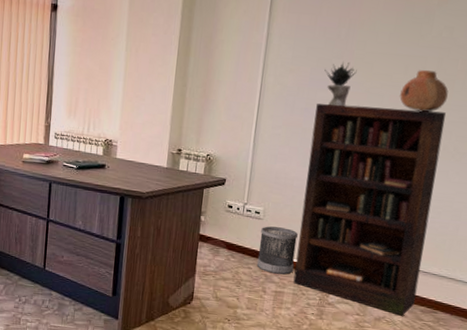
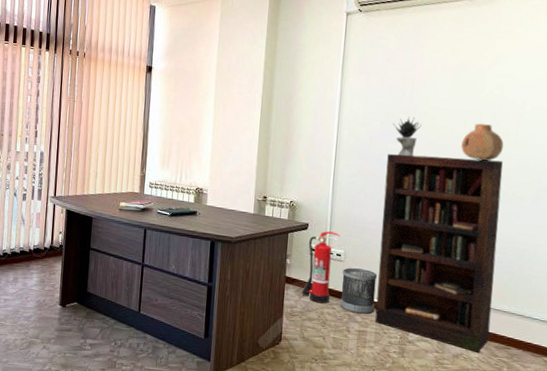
fire extinguisher: none [216,187,260,263] -> present [301,231,341,304]

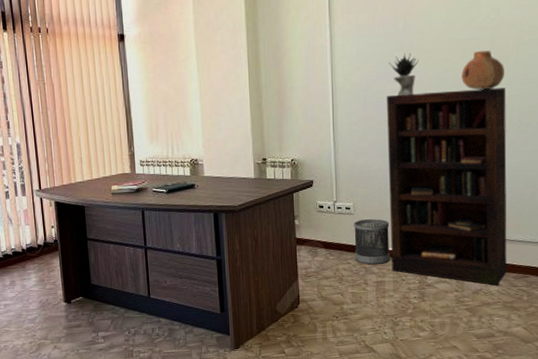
fire extinguisher: present [301,231,341,304] -> none [314,185,347,260]

